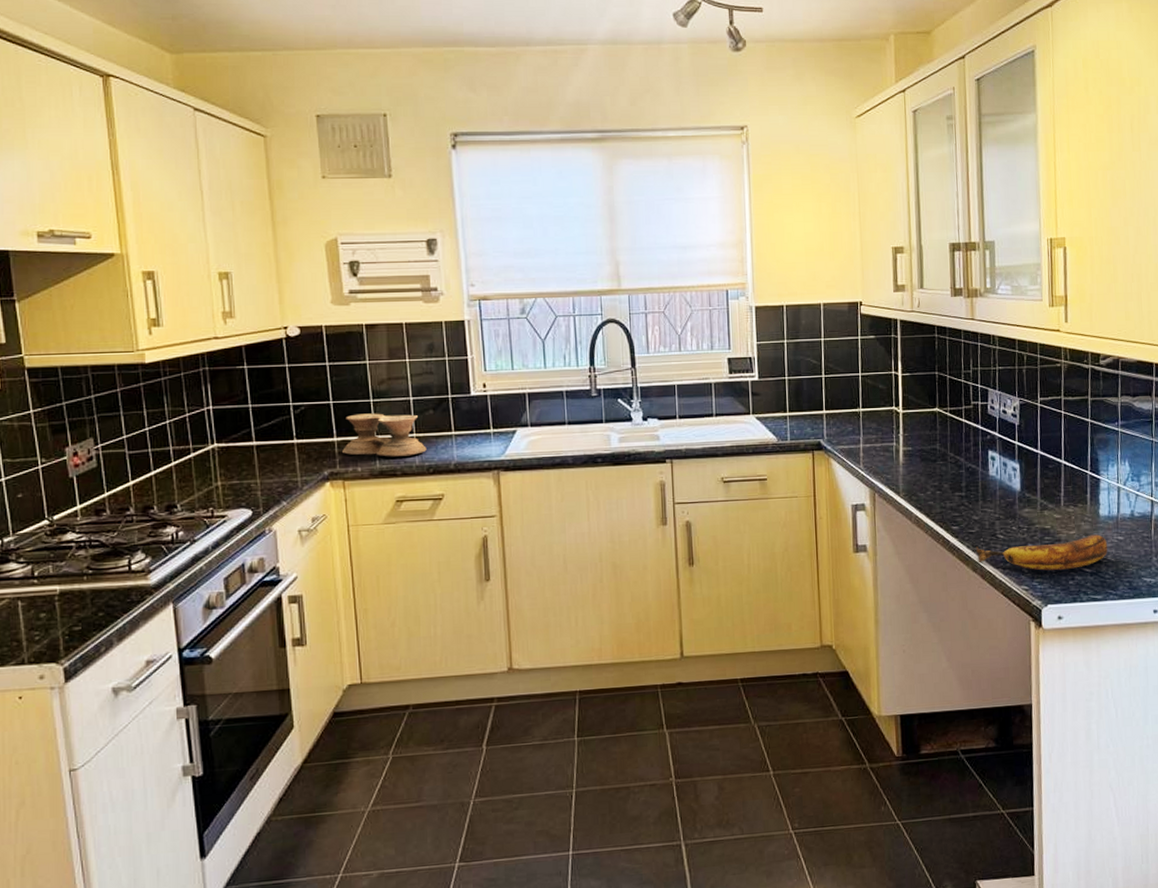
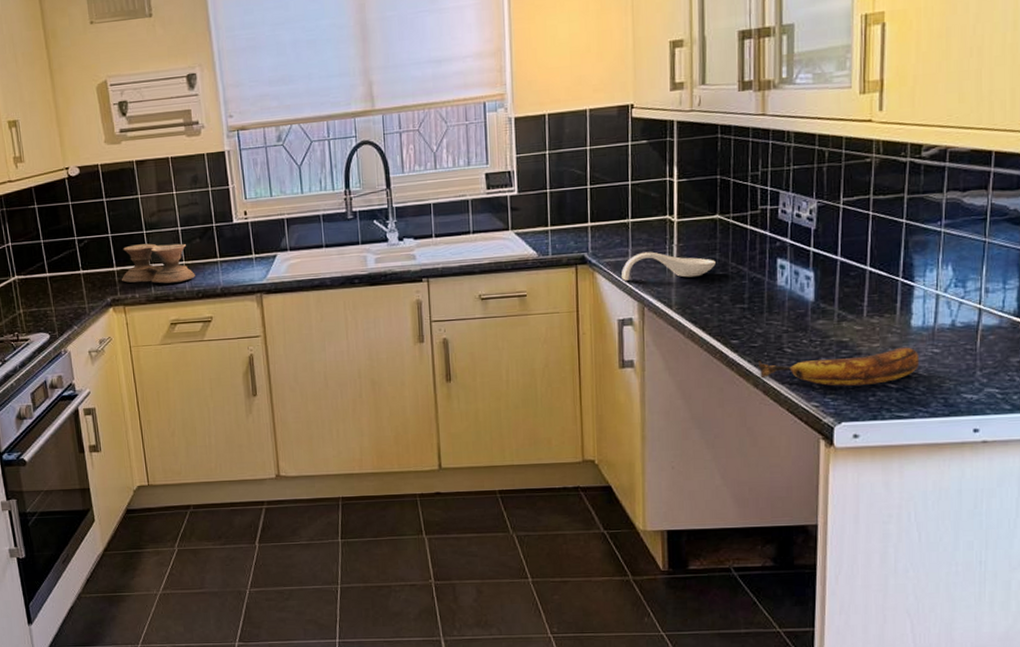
spoon rest: none [854,440,937,467] -> present [621,251,716,281]

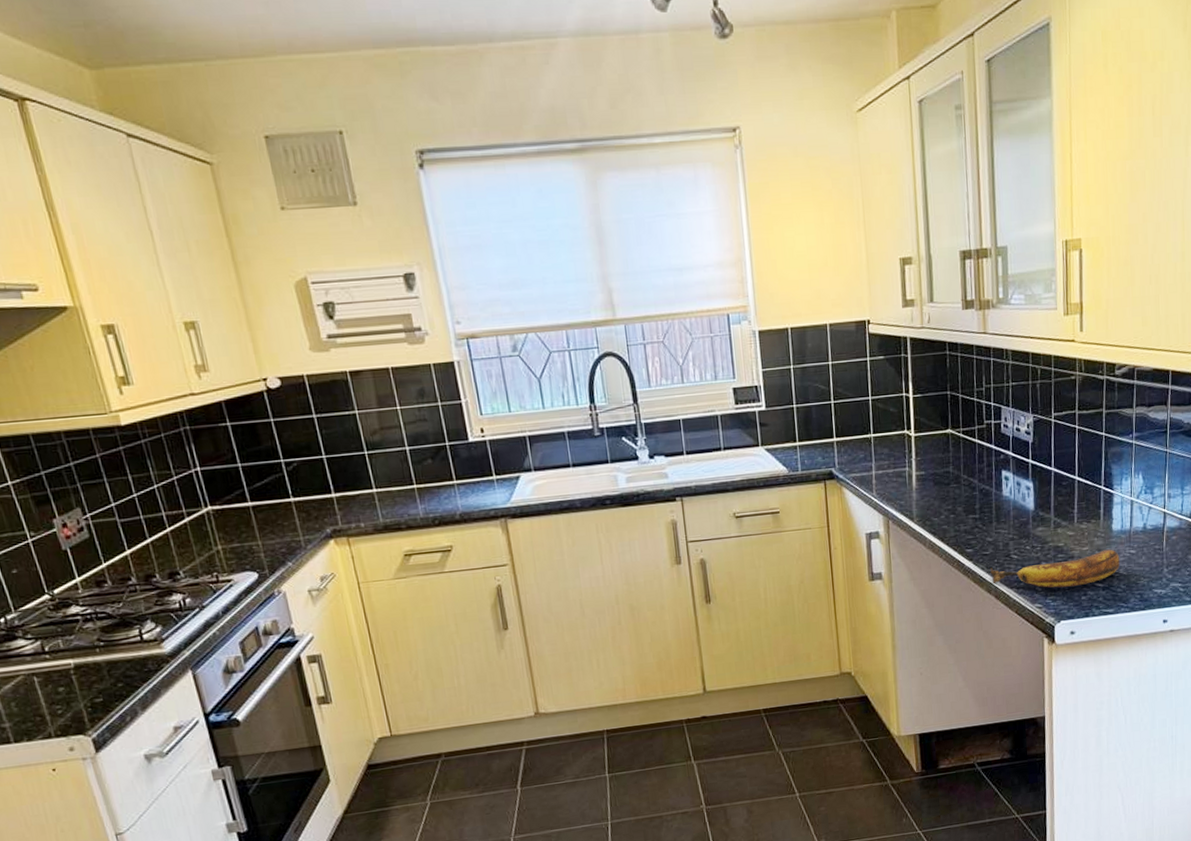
bowl: present [121,243,195,284] -> none [341,465,429,511]
spoon rest: present [621,251,716,281] -> none [867,466,950,495]

